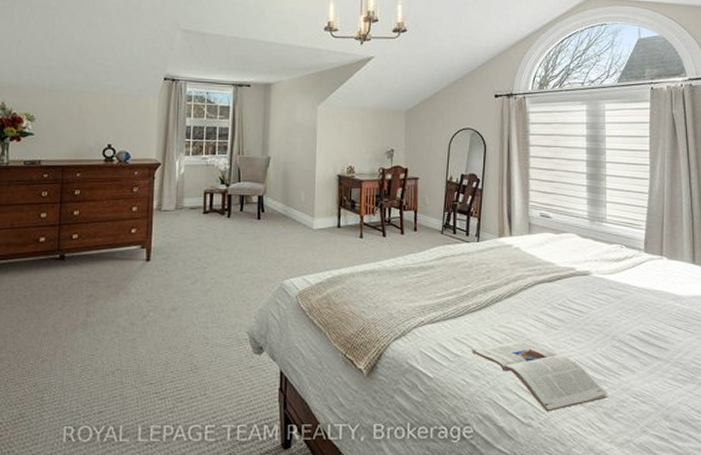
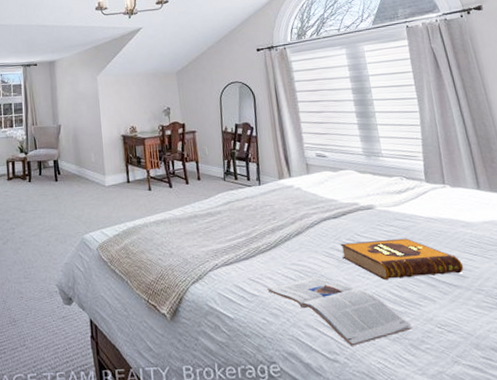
hardback book: none [551,307,667,347] -> present [340,238,464,279]

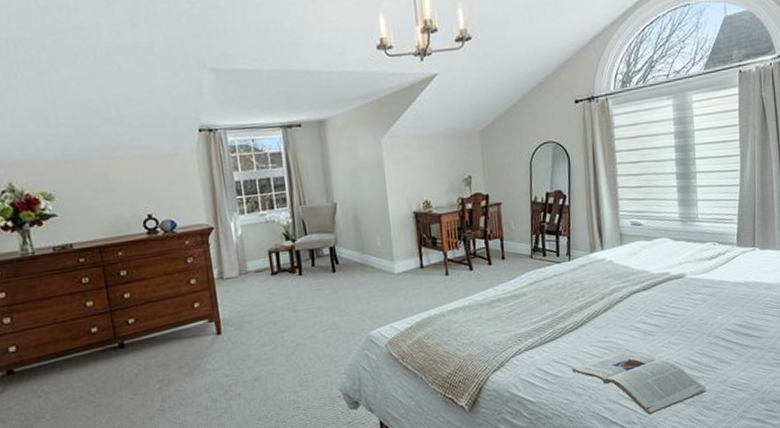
hardback book: present [340,238,464,279] -> none [647,304,761,348]

